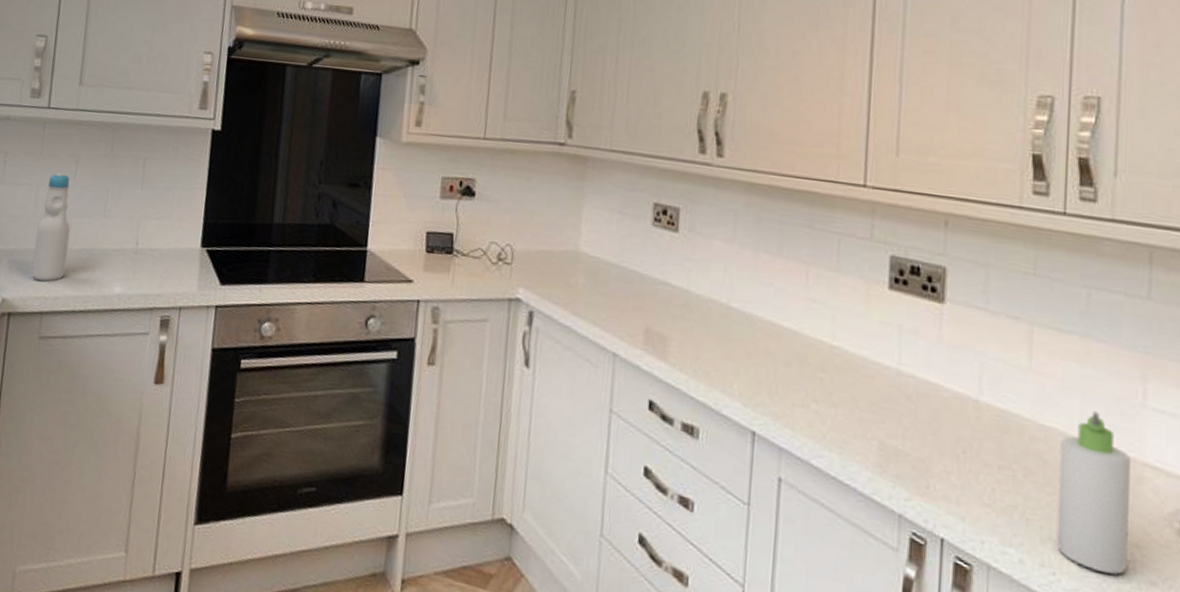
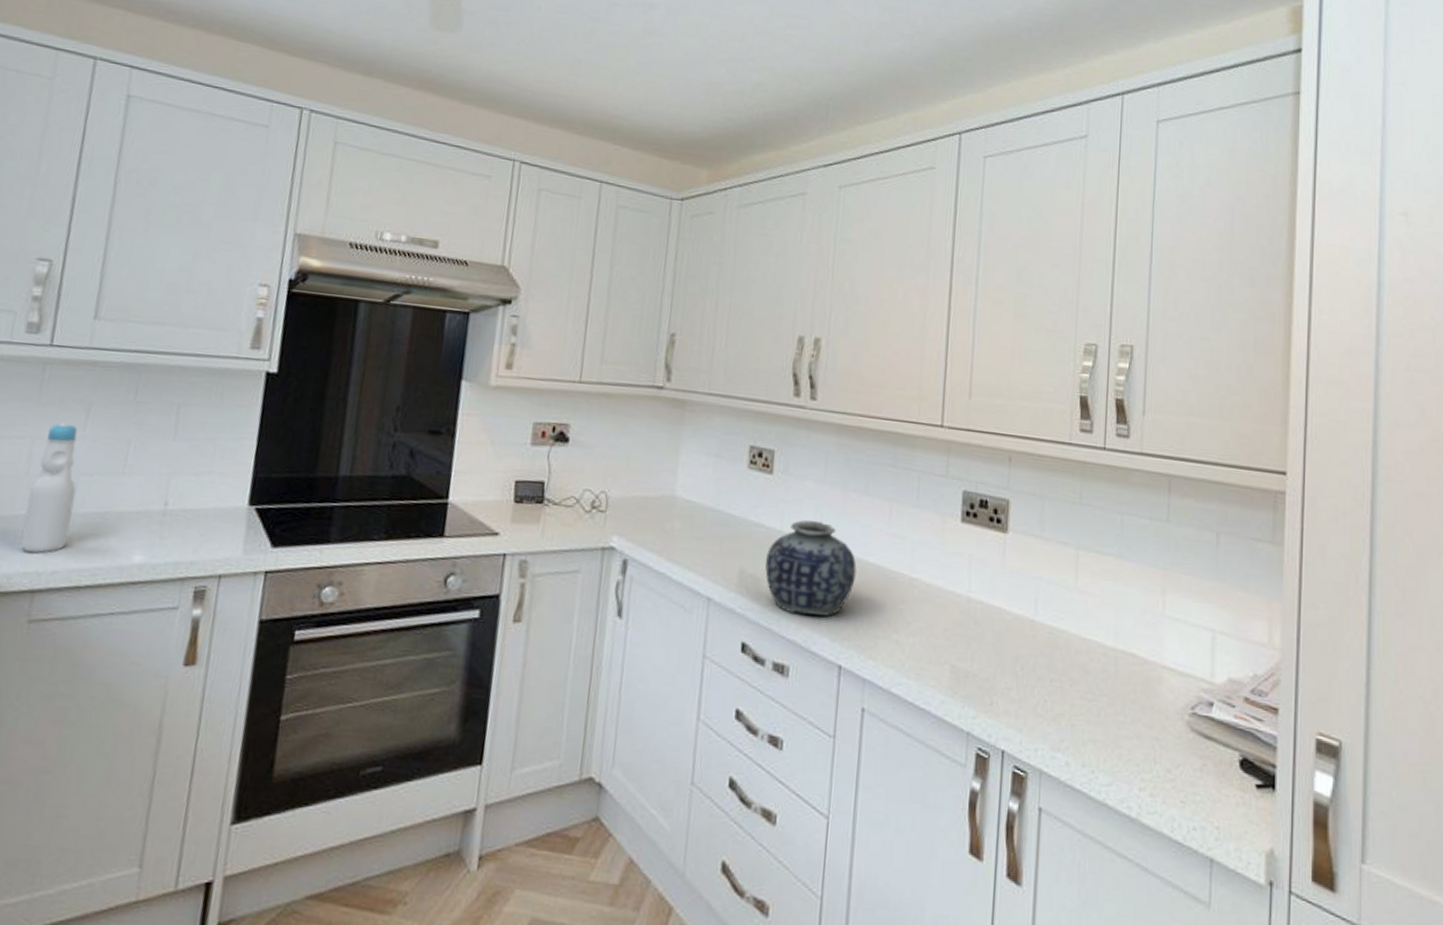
vase: none [672,280,770,380] -> present [765,520,857,616]
bottle: present [1056,411,1130,575] -> none [1095,623,1153,767]

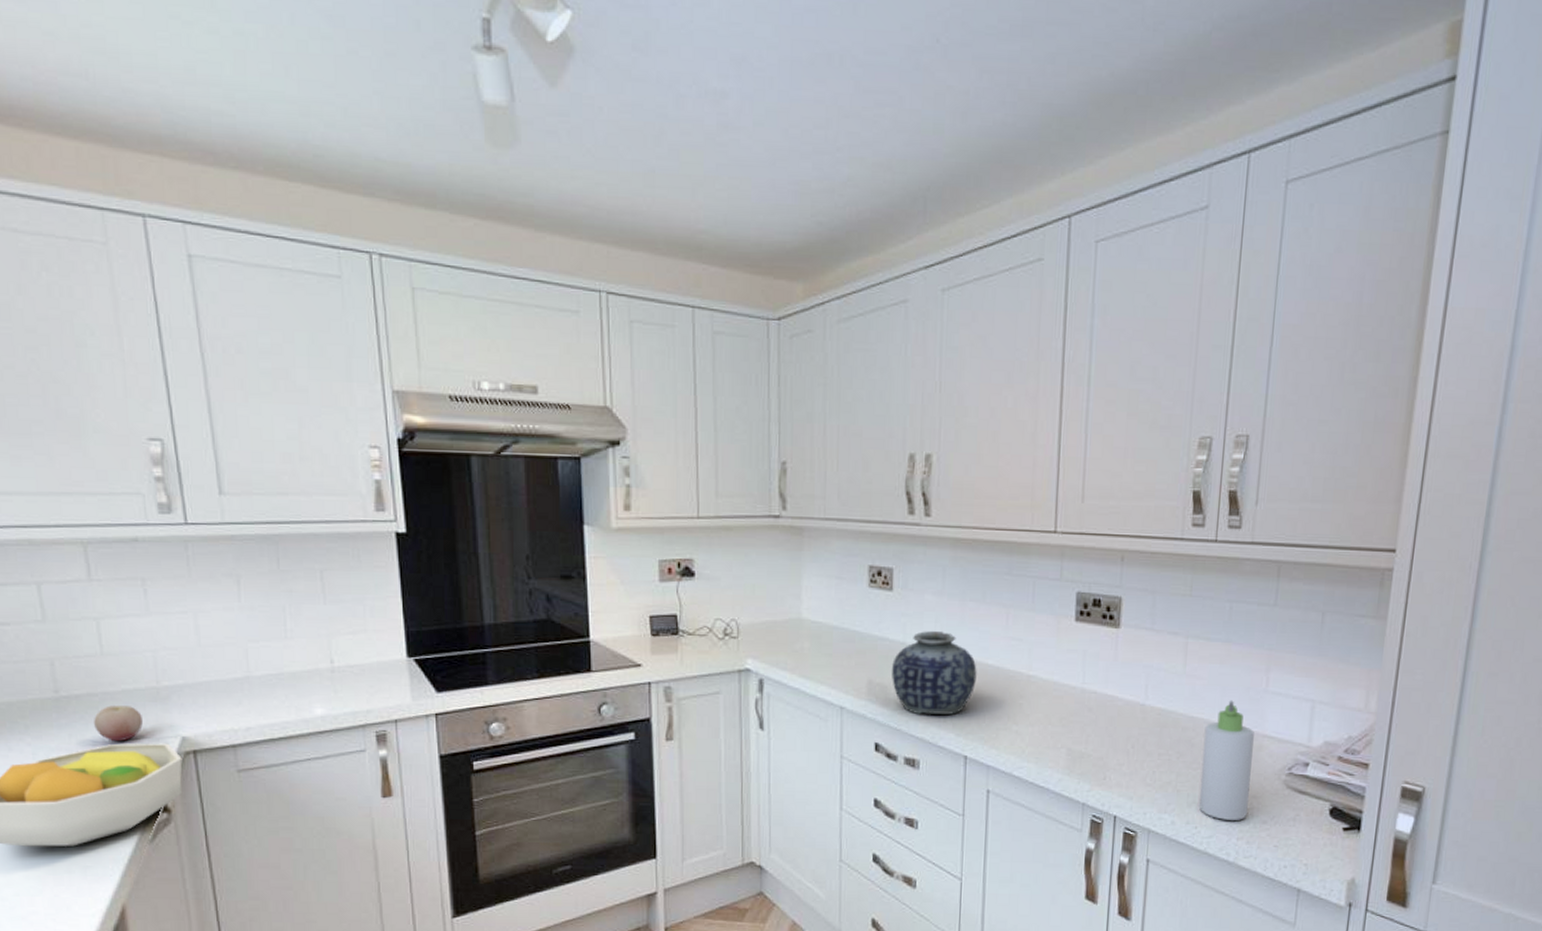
bottle: present [20,423,78,554] -> none [206,596,252,714]
bottle: none [1095,623,1153,767] -> present [1198,700,1254,820]

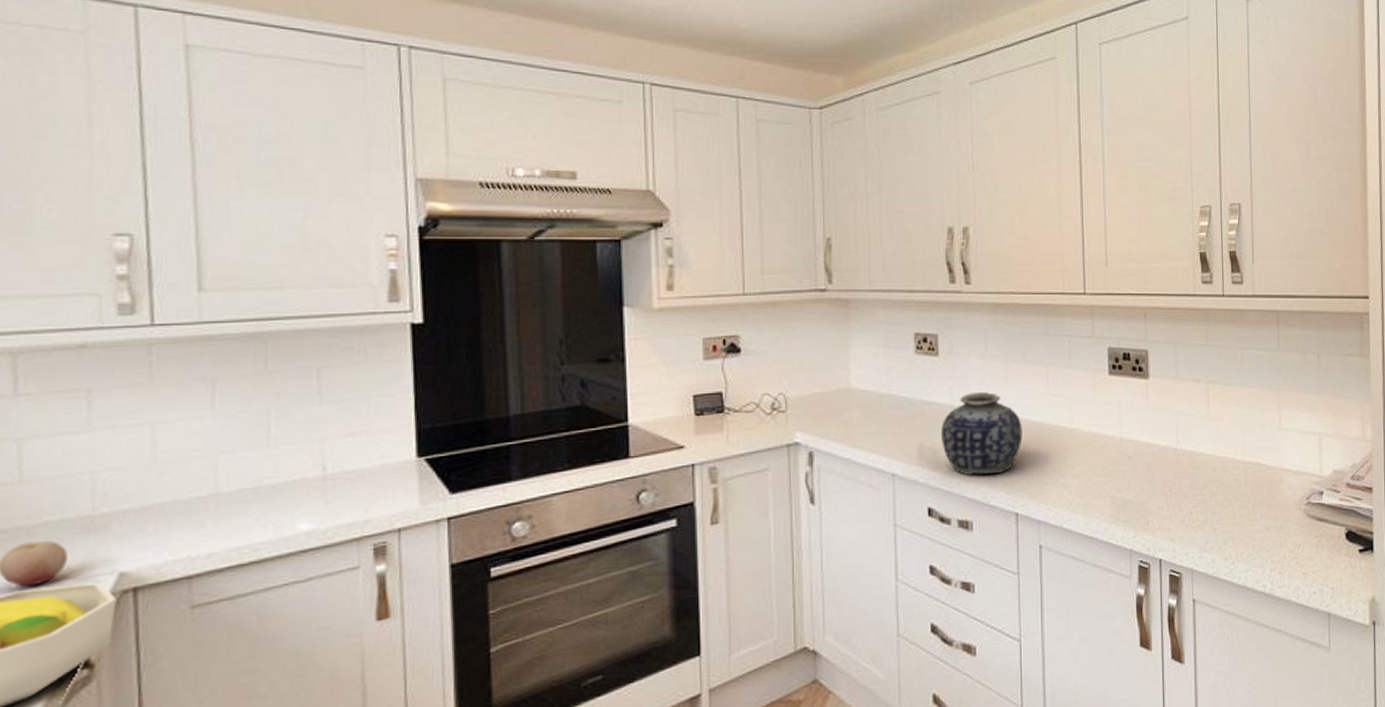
bottle: present [1198,700,1254,820] -> none [1231,439,1277,553]

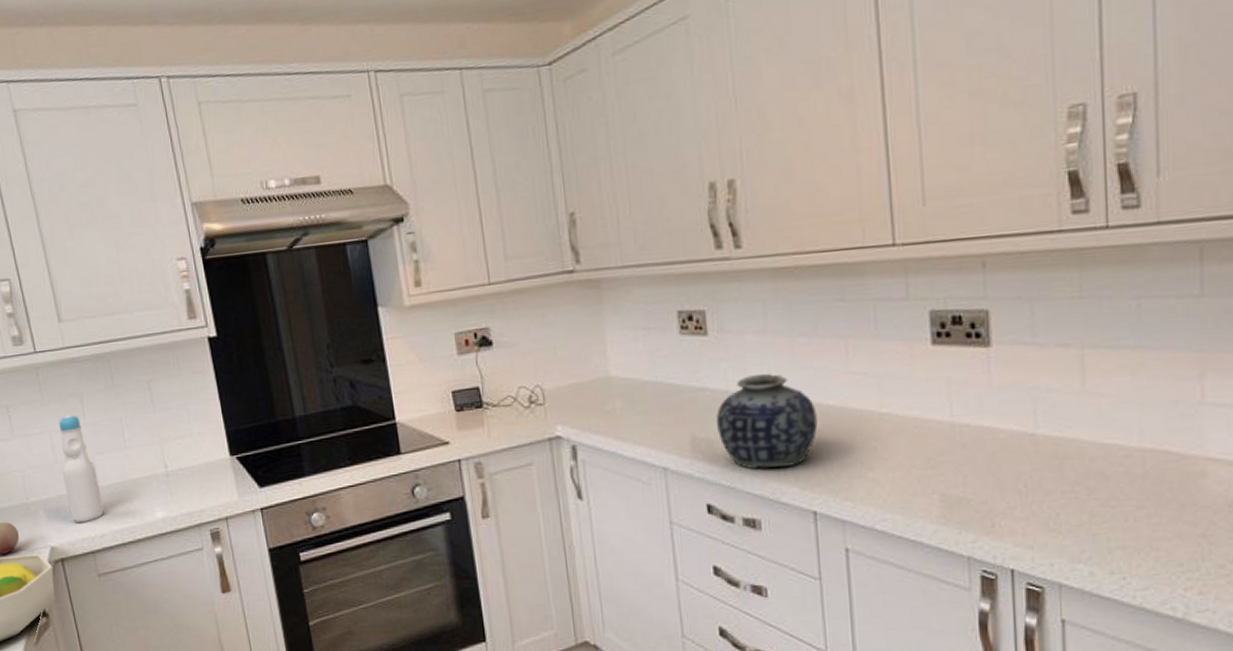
bottle: none [161,404,219,540] -> present [58,415,104,523]

